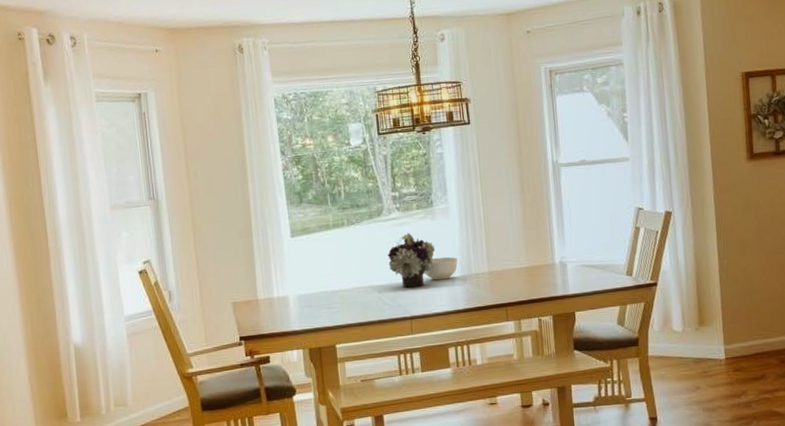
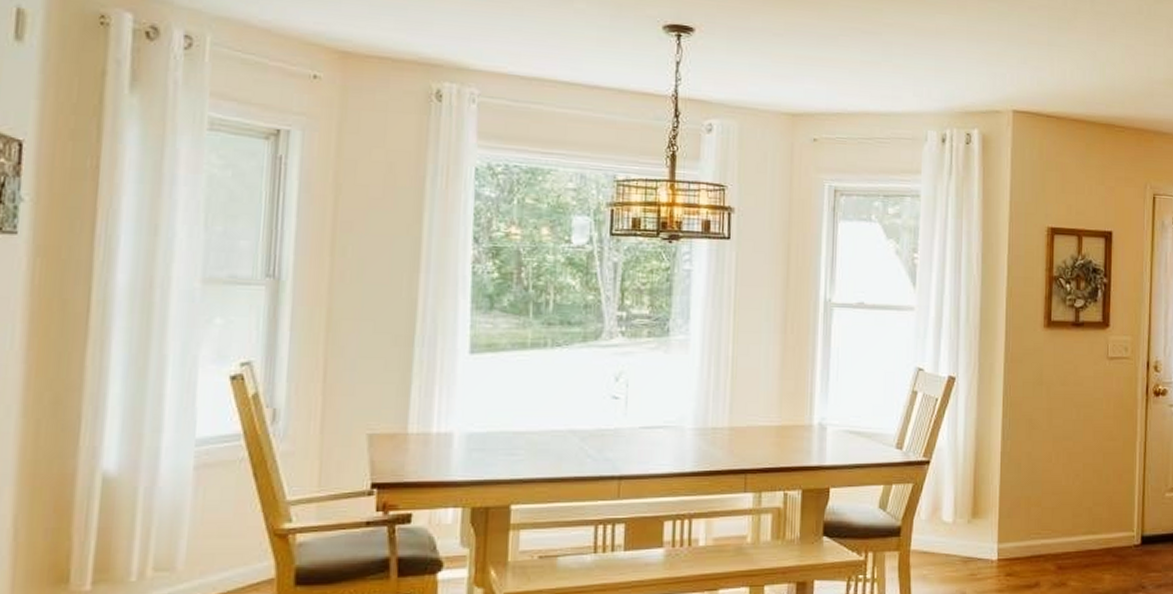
flower arrangement: present [387,232,435,289] -> none [600,365,665,439]
bowl: present [424,257,458,281] -> none [645,402,691,432]

